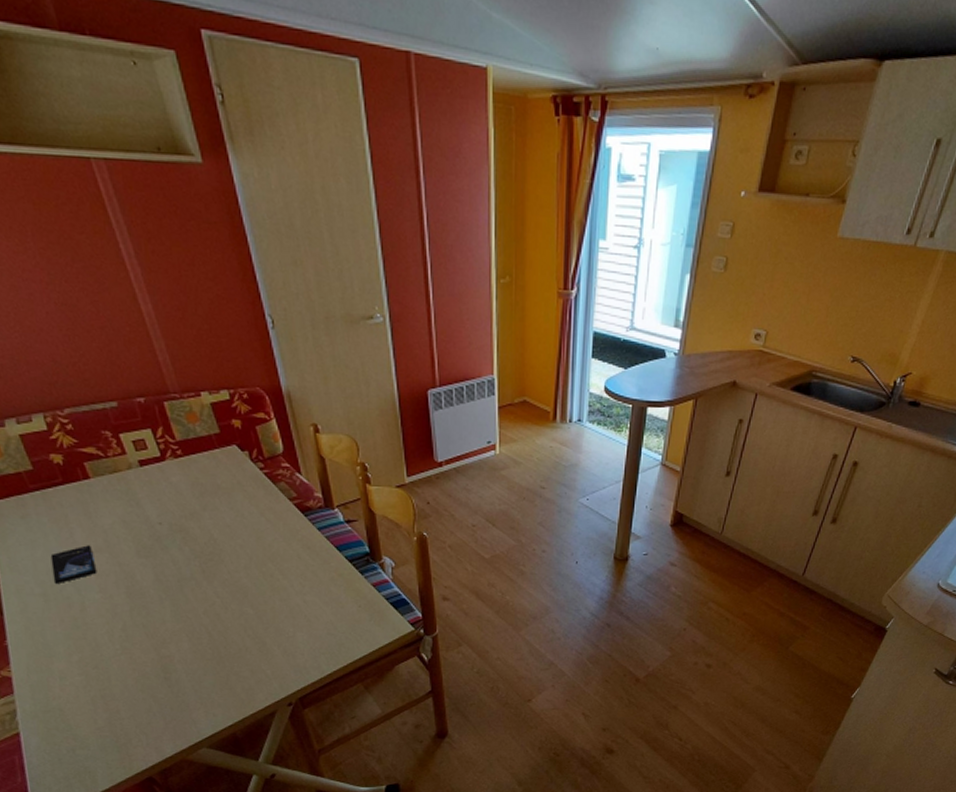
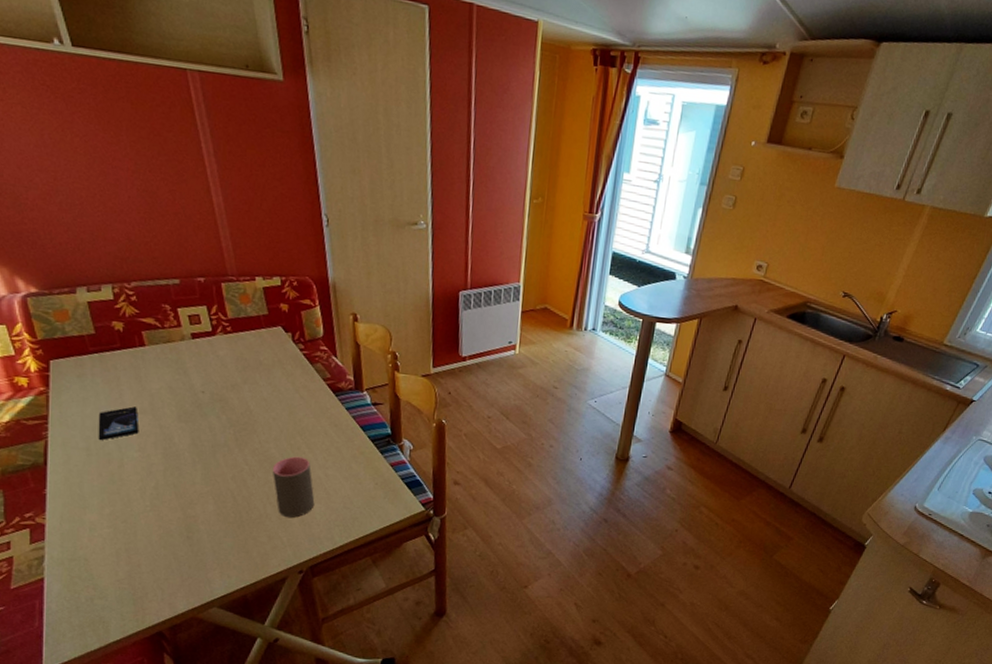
cup: none [245,584,296,649] -> present [272,456,315,518]

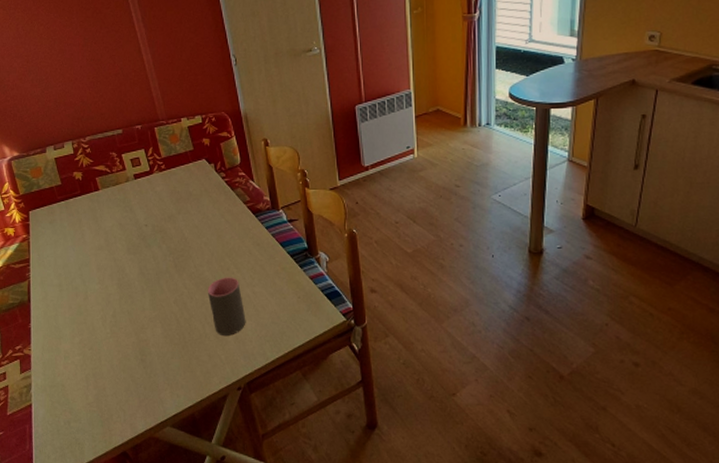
smartphone: present [98,406,139,441] -> none [67,244,98,277]

